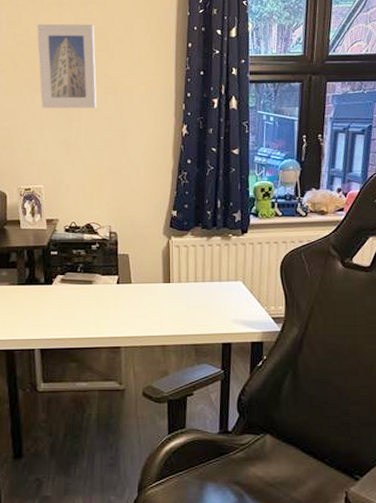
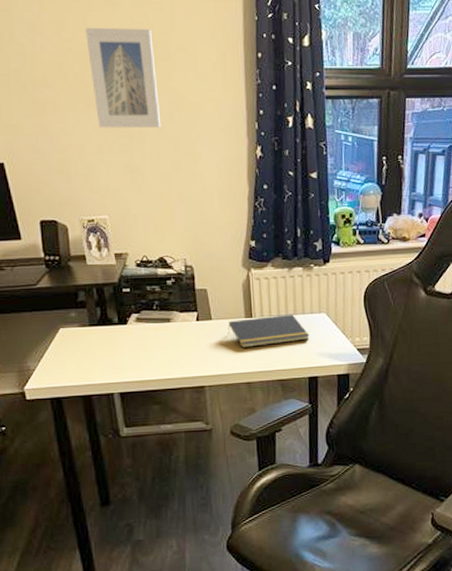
notepad: none [146,281,225,312] -> present [227,314,310,349]

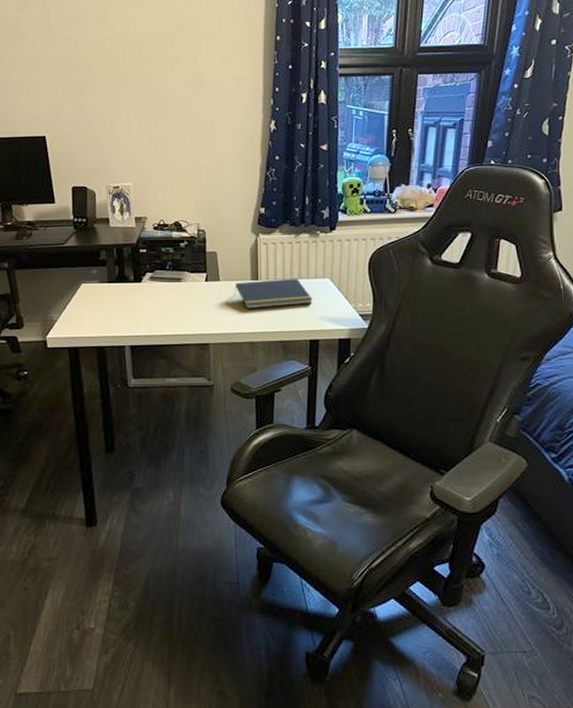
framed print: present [85,27,161,128] -> none [124,17,185,105]

